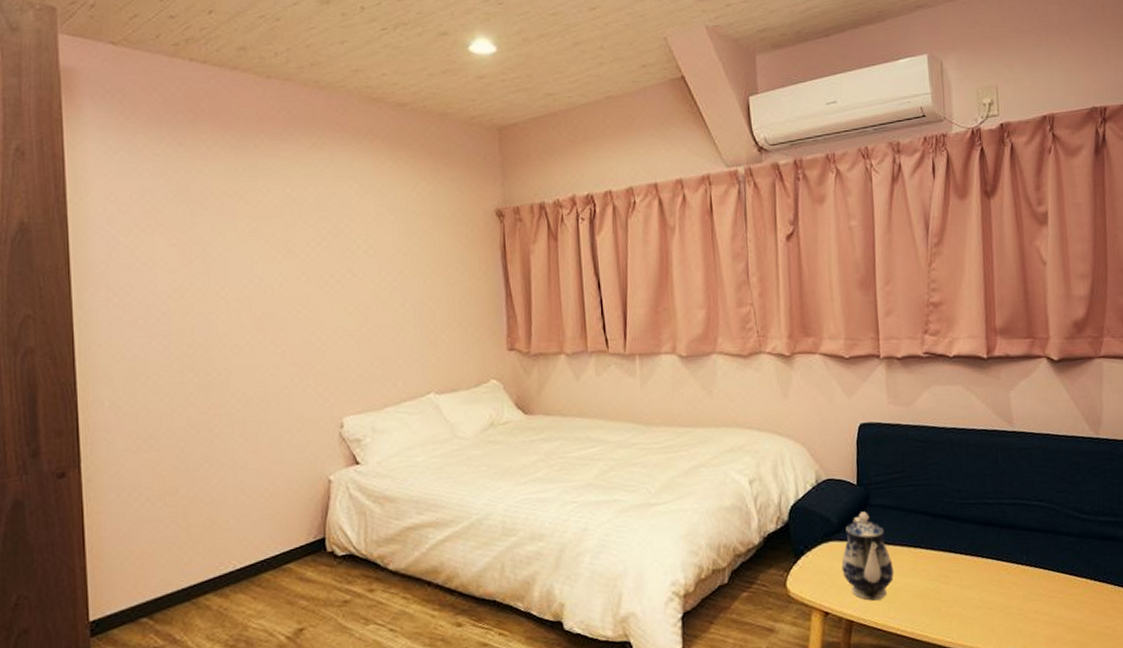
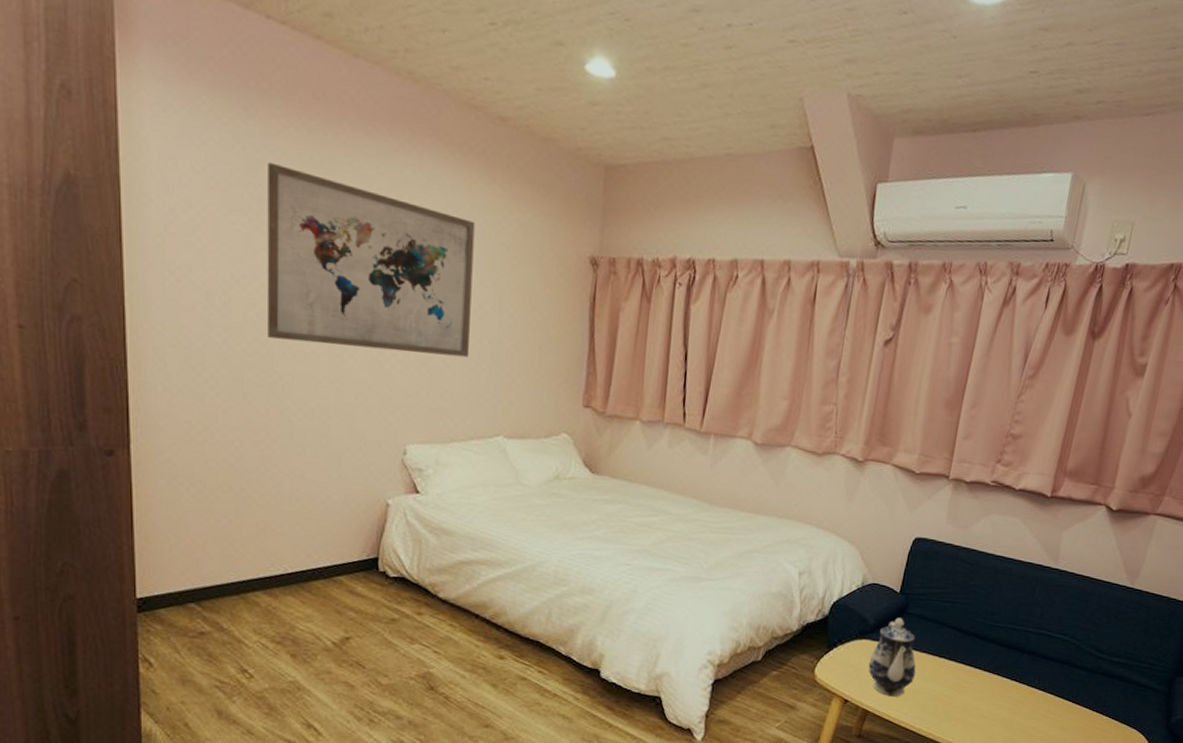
wall art: none [197,180,393,337] -> present [266,162,475,358]

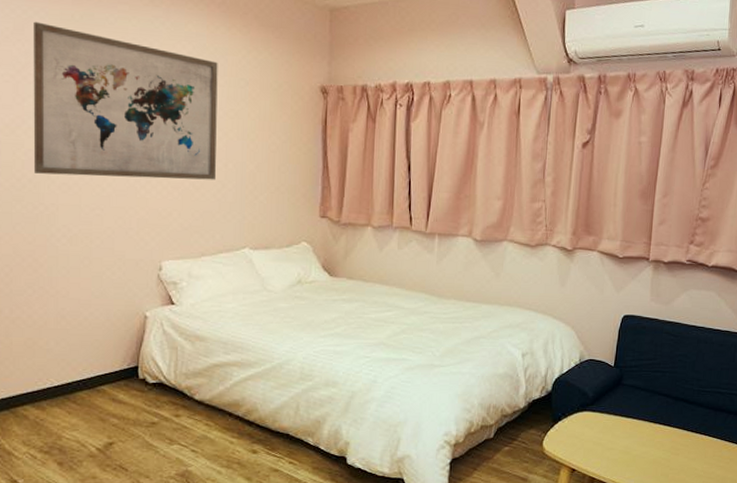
teapot: present [868,618,916,697] -> none [591,389,634,463]

